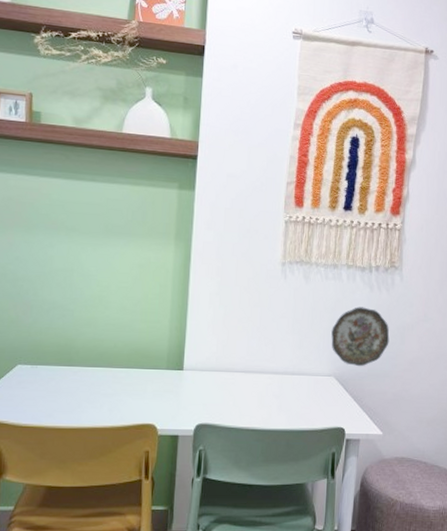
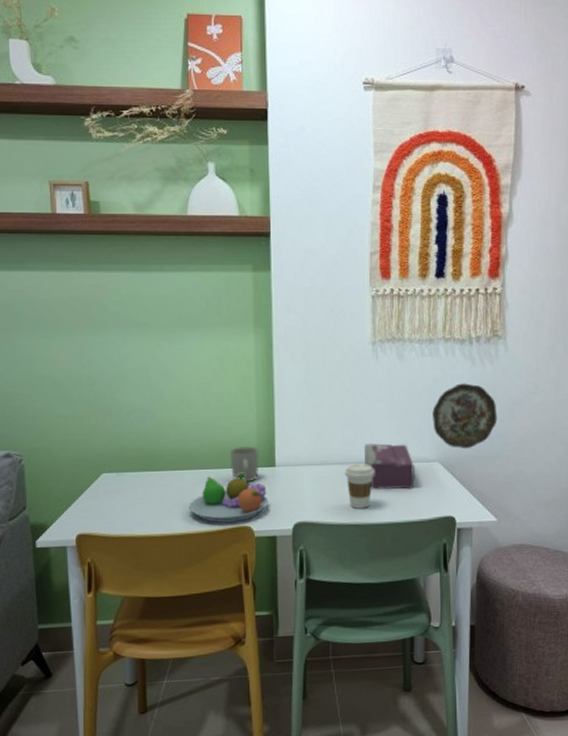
fruit bowl: none [97,373,174,420] -> present [188,472,269,523]
mug: none [140,349,169,383] -> present [230,446,259,483]
coffee cup: none [246,373,275,415] -> present [344,464,375,509]
tissue box: none [266,355,311,400] -> present [363,443,415,490]

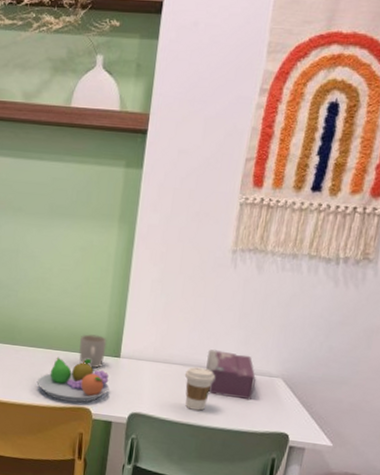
decorative plate: present [432,383,498,449] -> none [281,303,354,371]

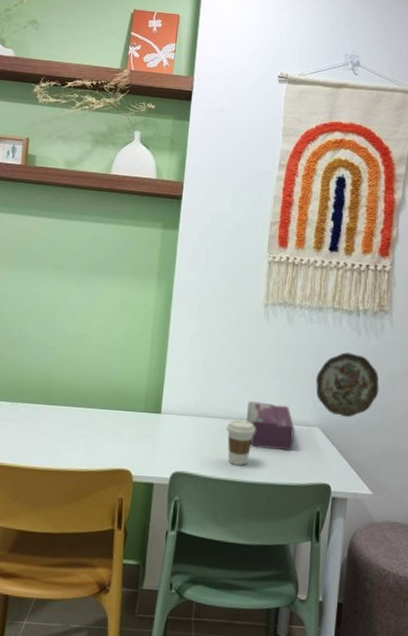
fruit bowl: present [37,357,109,403] -> none [73,415,150,465]
mug: present [78,334,107,368] -> none [118,390,147,426]
decorative plate: none [281,303,354,371] -> present [316,352,379,418]

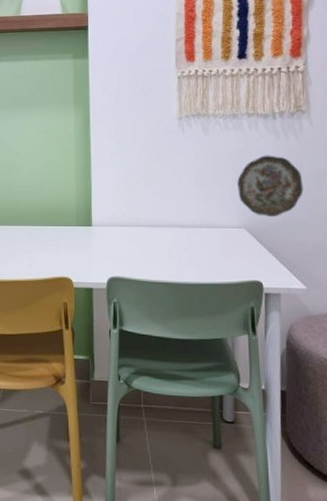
coffee cup: present [226,420,256,466] -> none [153,227,183,268]
tissue box: present [246,401,295,452] -> none [171,209,221,253]

